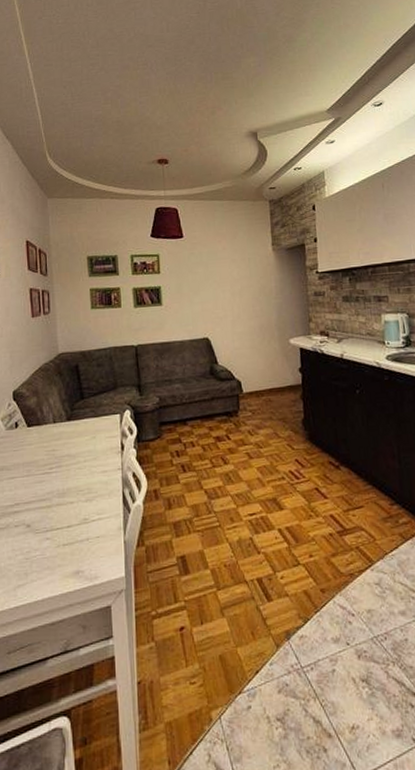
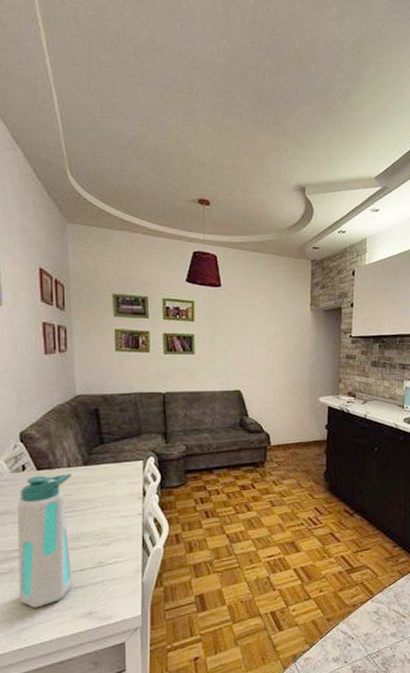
water bottle: none [11,428,61,565] -> present [16,472,73,609]

